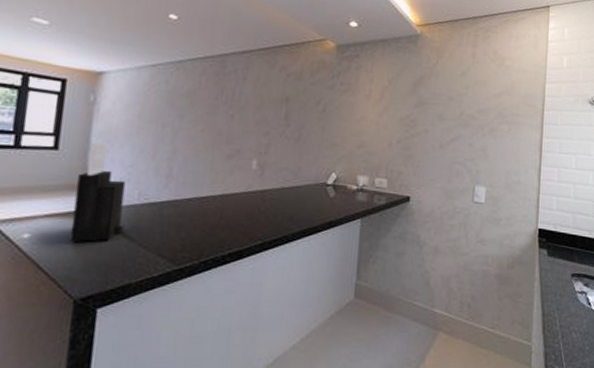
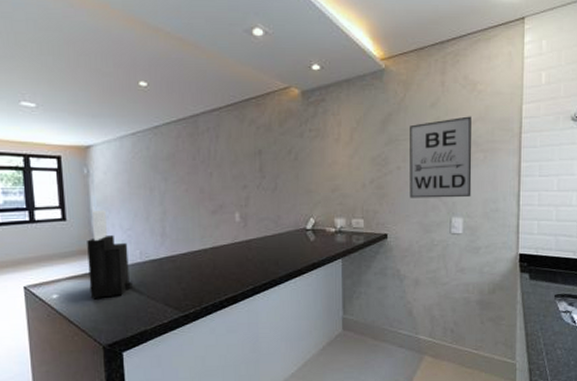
wall art: none [435,88,499,167] -> present [410,116,472,198]

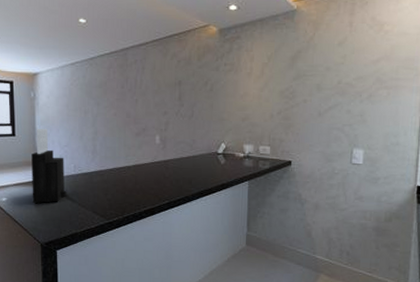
wall art: present [410,116,472,198] -> none [314,55,377,131]

